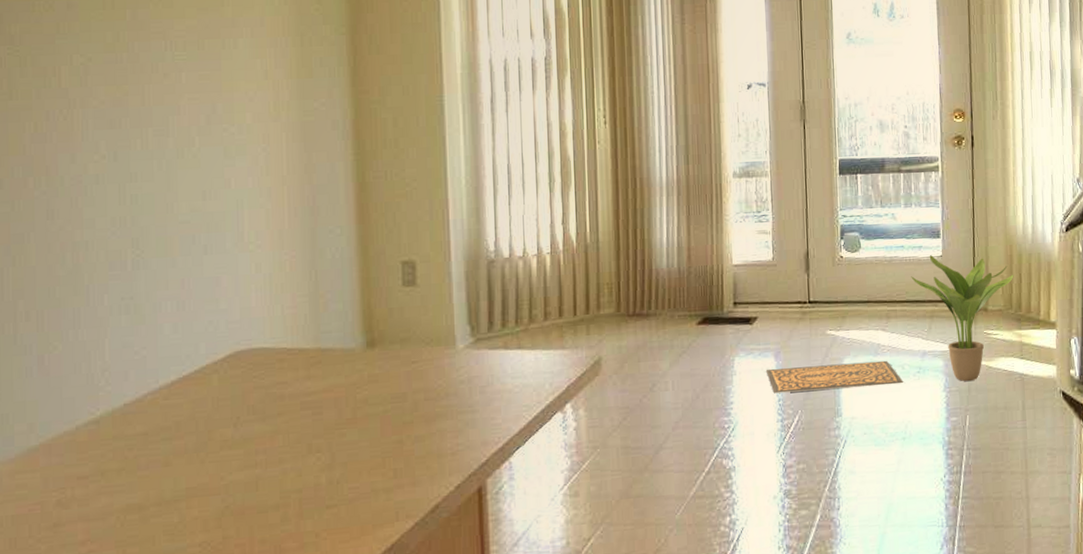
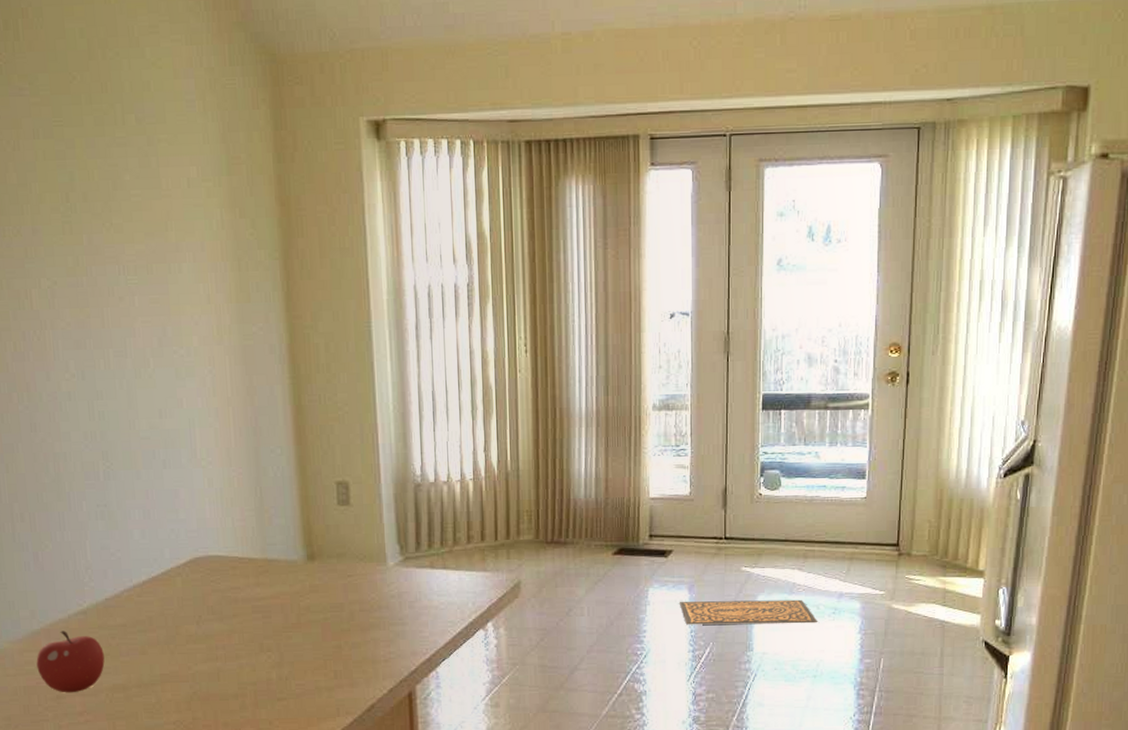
fruit: none [31,445,118,520] -> present [36,631,105,693]
potted plant: present [911,255,1014,382] -> none [832,496,942,625]

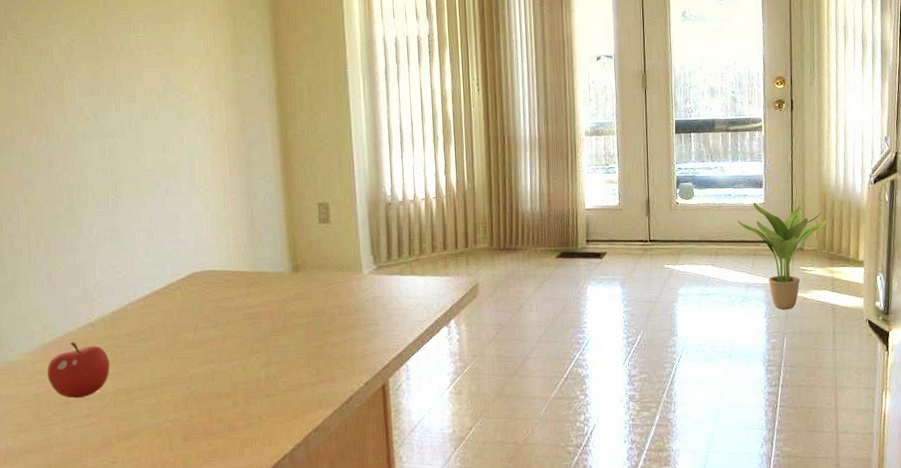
doormat: present [679,599,818,625] -> none [613,290,731,316]
potted plant: none [832,496,942,625] -> present [737,202,827,310]

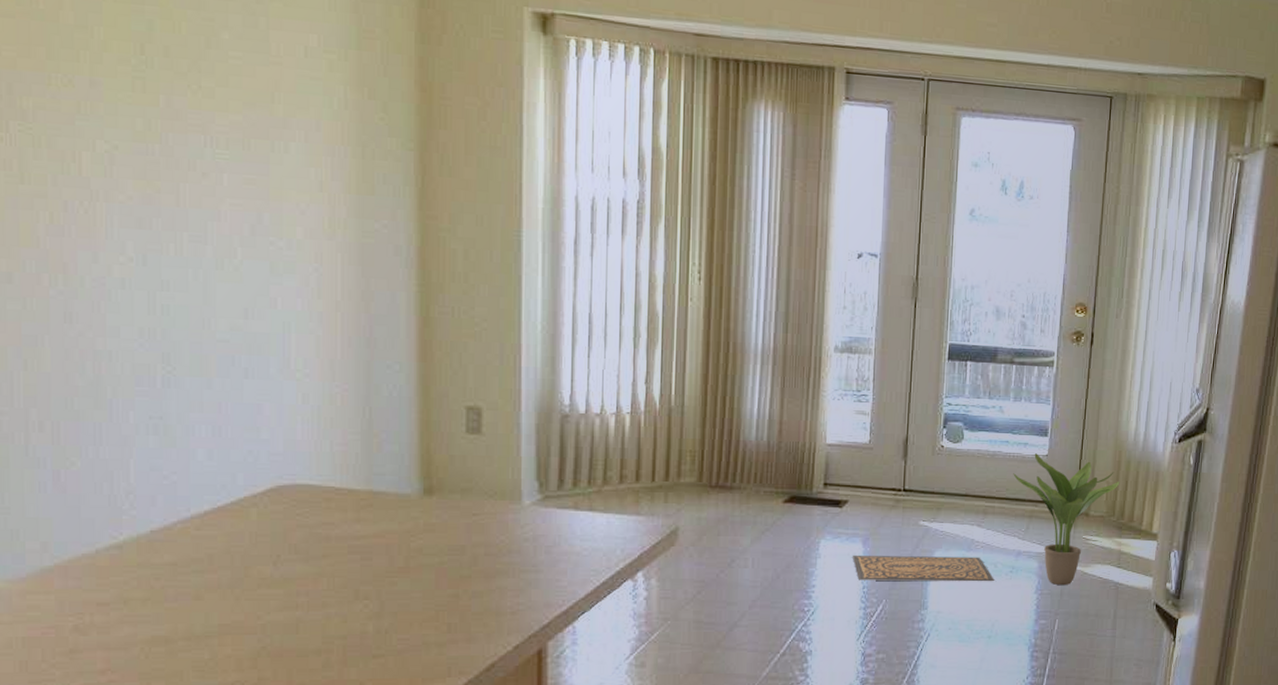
fruit: present [47,342,110,399] -> none [44,568,142,646]
doormat: none [613,290,731,316] -> present [852,554,995,582]

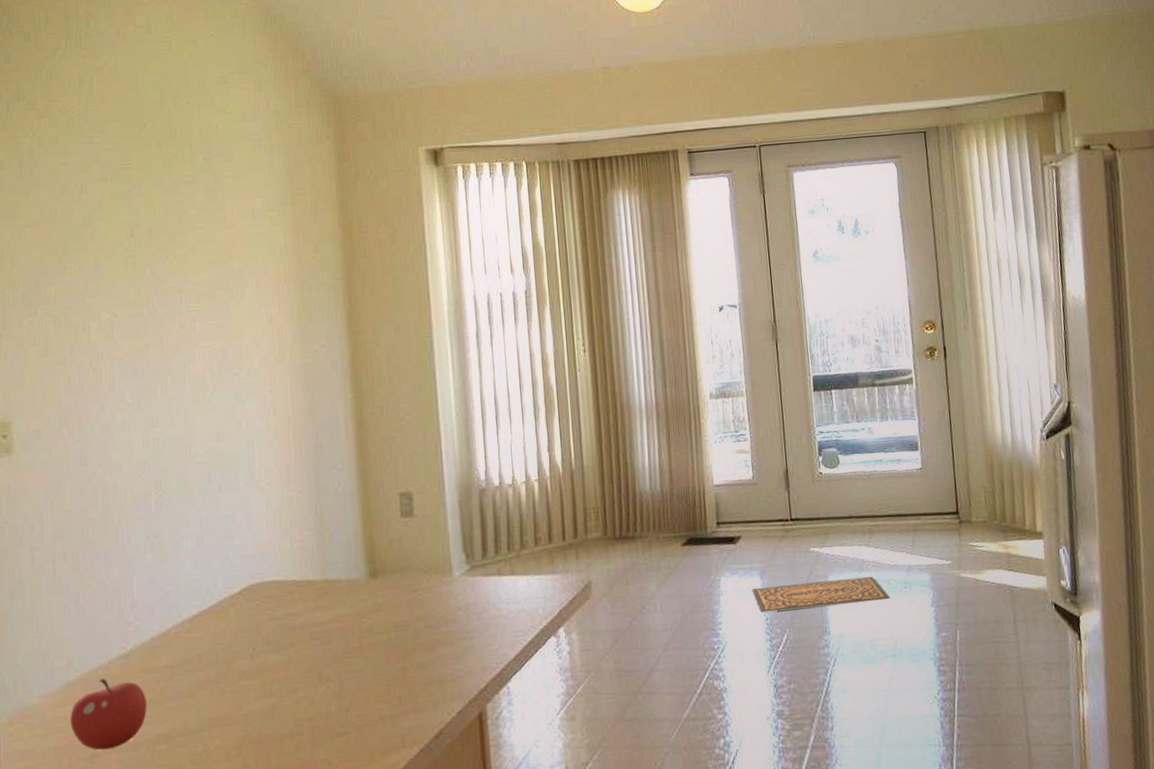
fruit: none [44,568,142,646] -> present [70,678,147,751]
potted plant: present [1013,453,1120,586] -> none [891,468,996,596]

